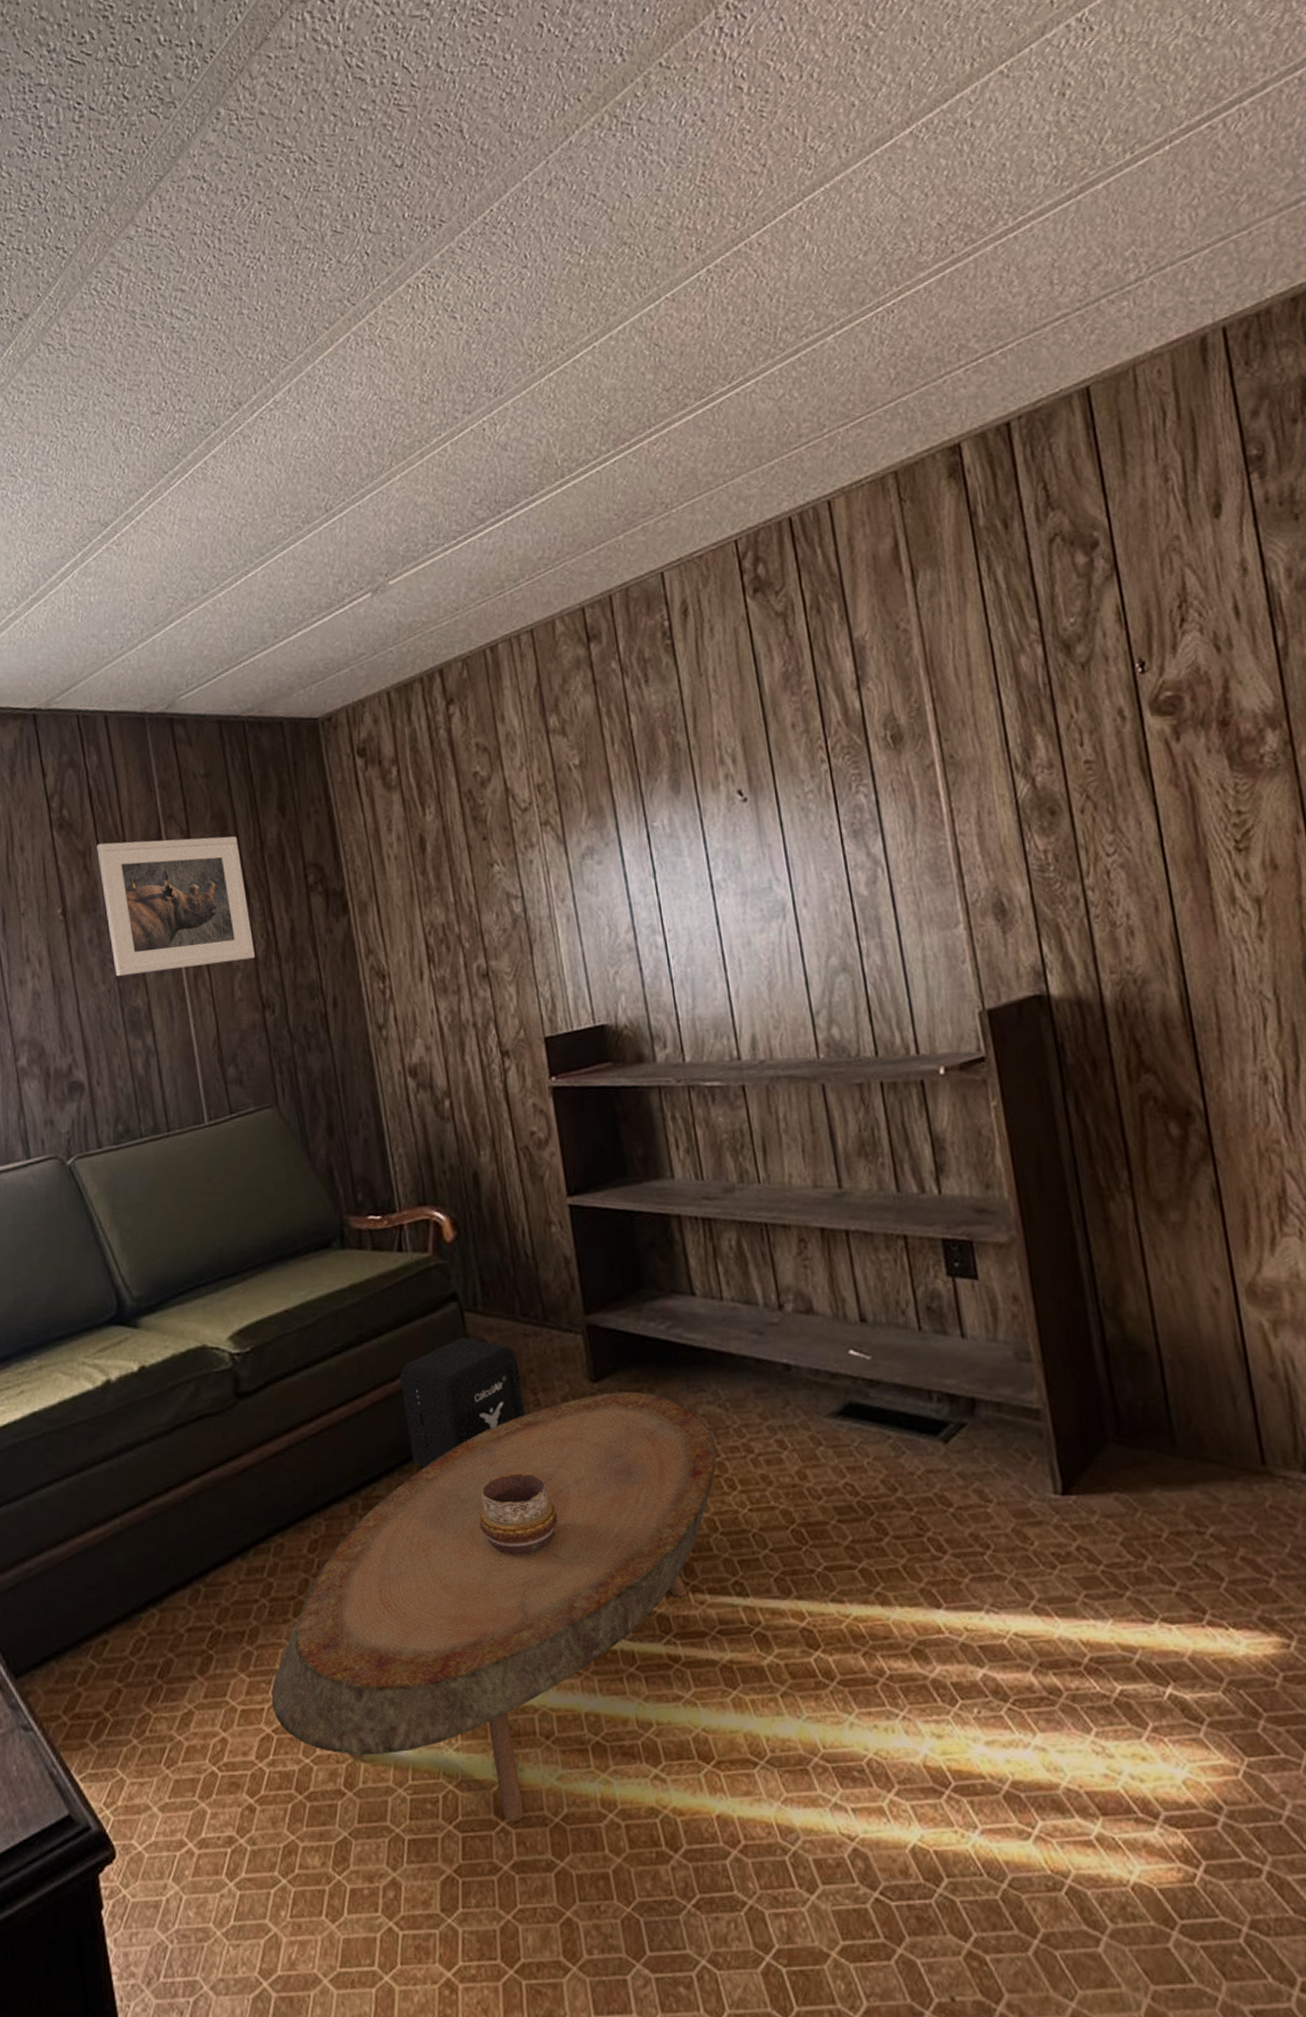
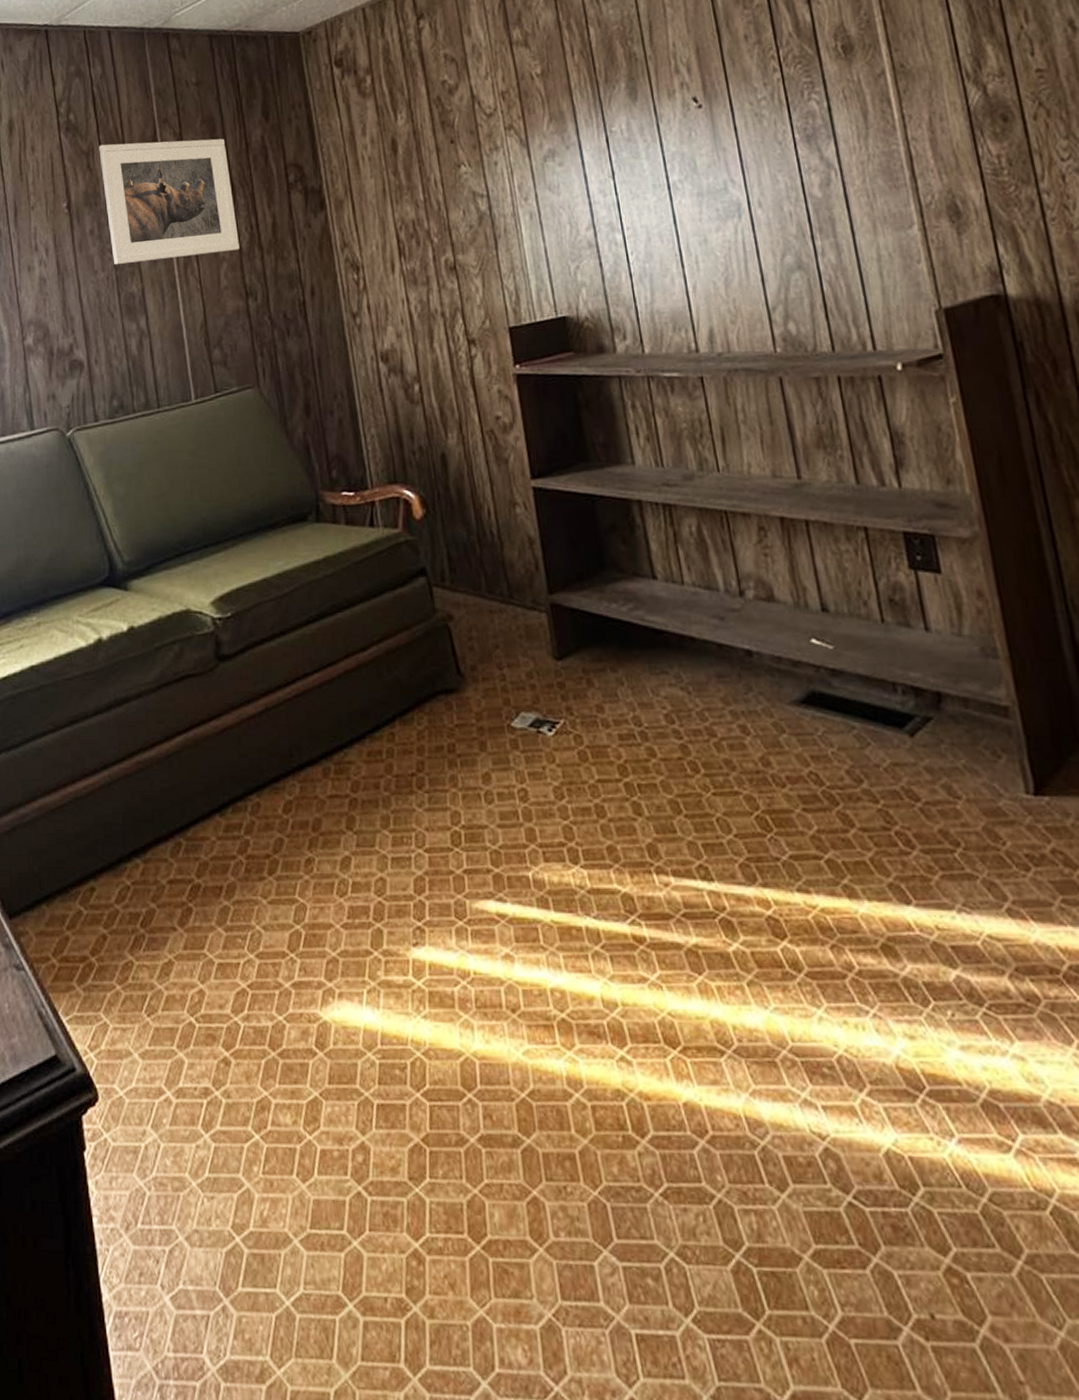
coffee table: present [271,1391,717,1821] -> none [247,670,680,1094]
air purifier: present [399,1338,527,1467] -> none [371,612,493,735]
decorative bowl: present [479,1473,558,1555] -> none [446,745,524,827]

